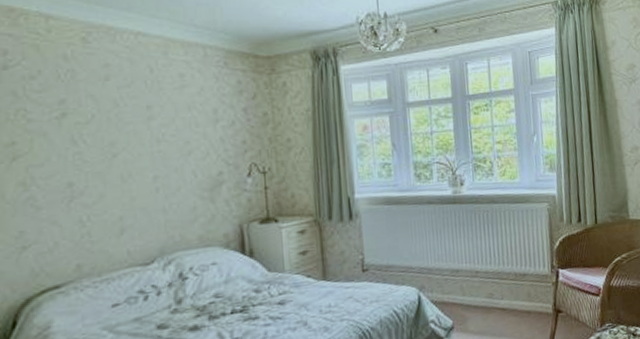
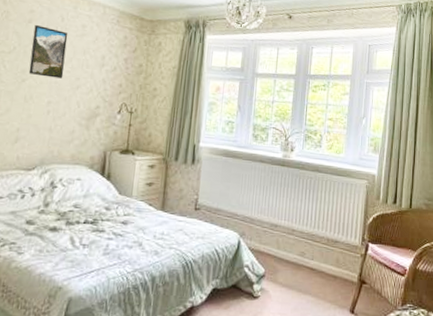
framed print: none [114,81,168,147] -> present [28,24,68,79]

